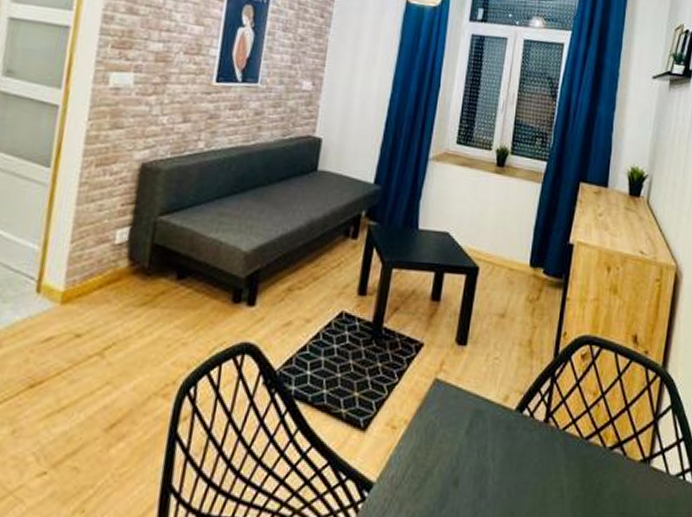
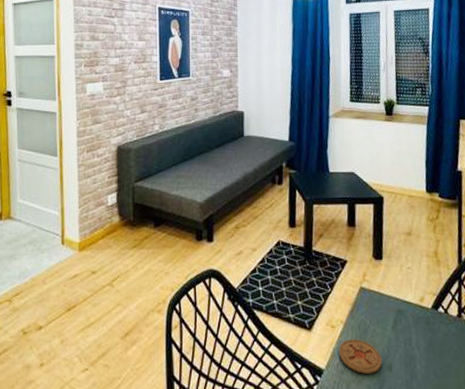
coaster: none [396,445,448,490] -> present [339,339,382,374]

